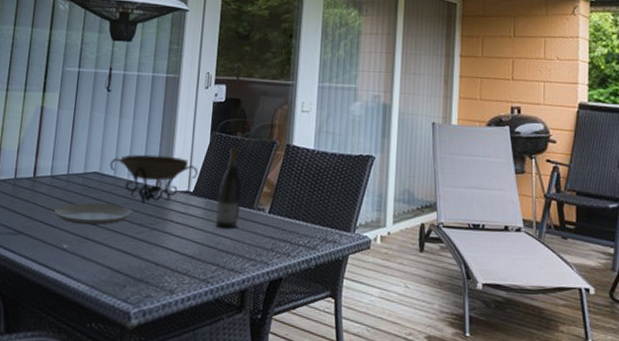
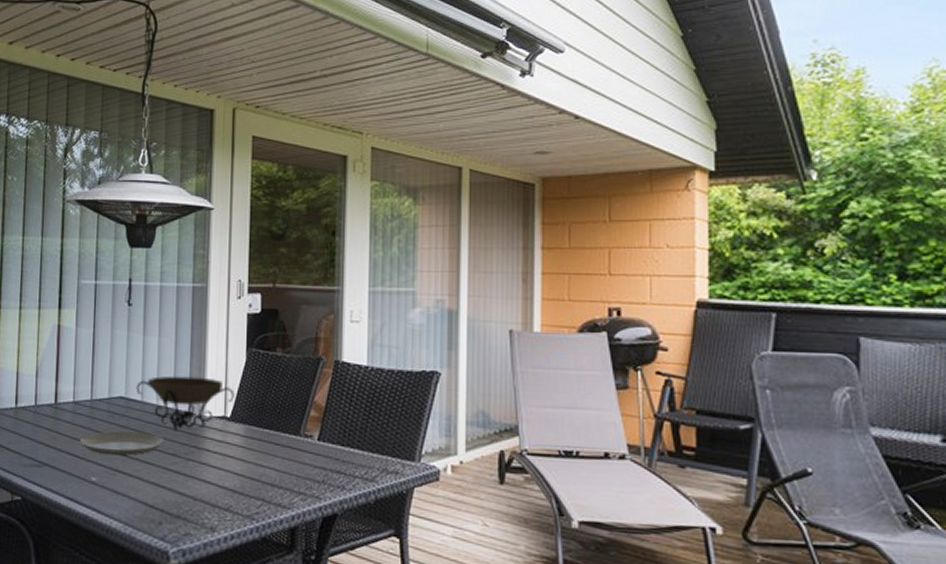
wine bottle: present [215,146,242,229] -> none [257,364,286,459]

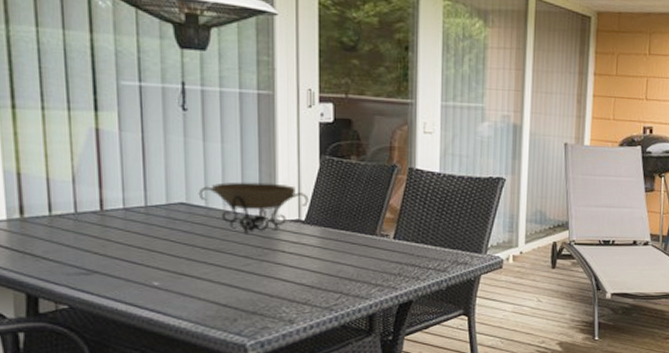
plate: present [80,431,165,456] -> none [136,236,235,260]

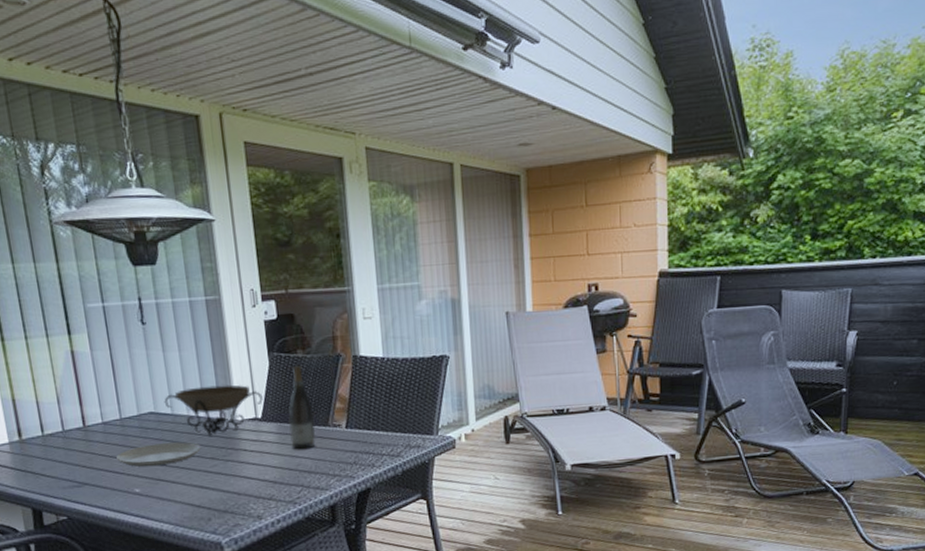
plate: none [136,236,235,260] -> present [116,442,202,467]
wine bottle: none [334,171,362,257] -> present [287,365,316,450]

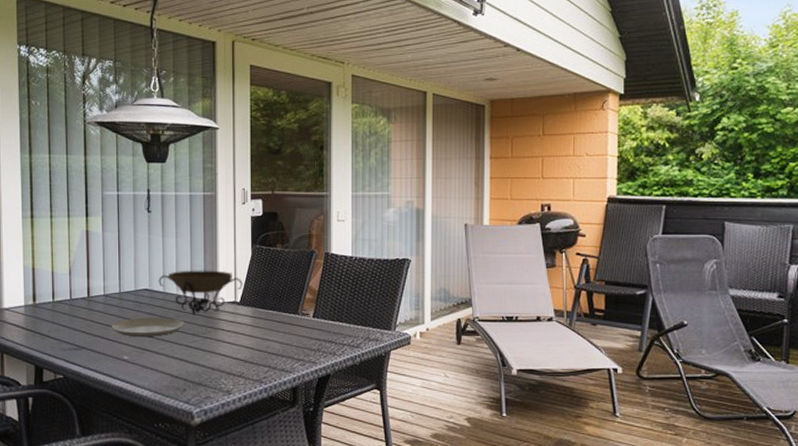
wine bottle: present [287,365,316,450] -> none [263,257,286,334]

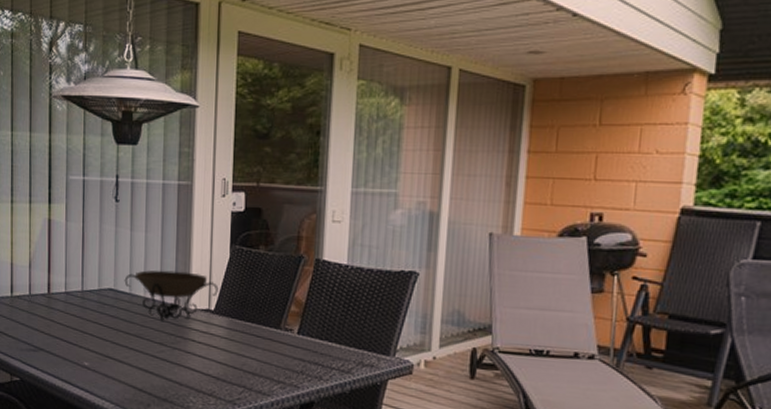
plate: present [112,317,185,337] -> none [73,320,152,343]

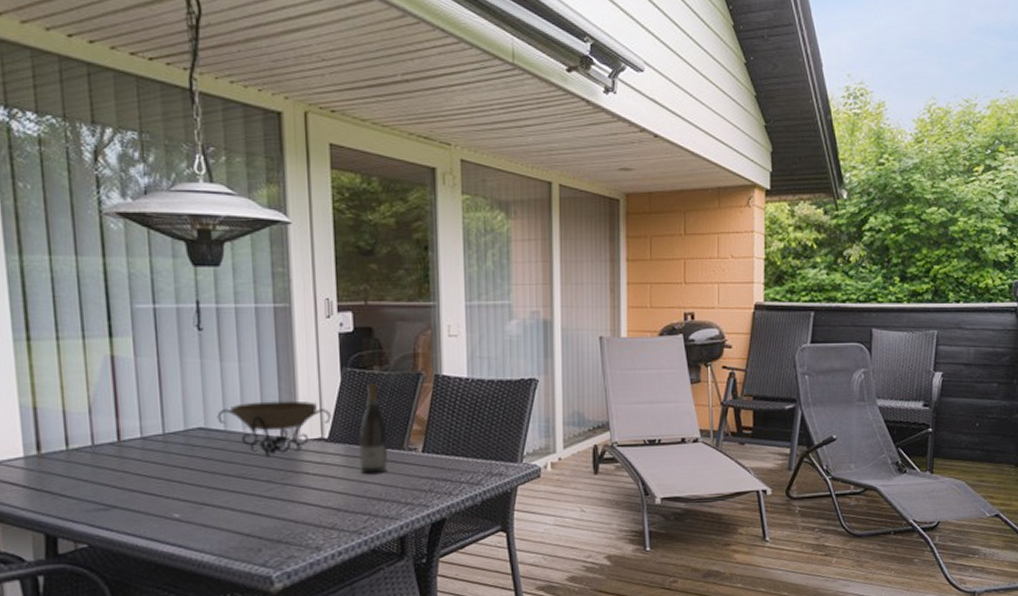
wine bottle: none [239,261,267,350] -> present [358,382,389,475]

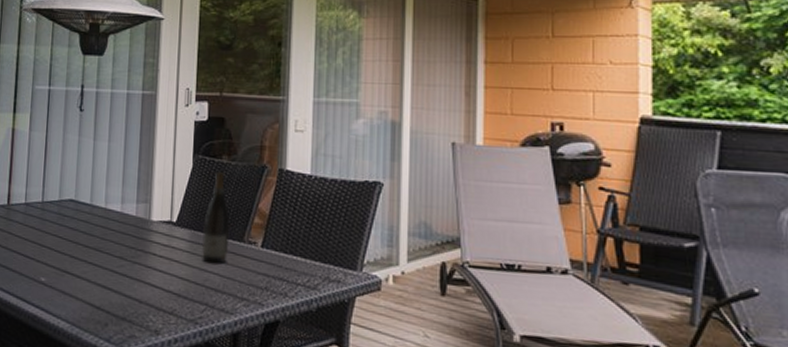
decorative bowl: present [216,400,331,457] -> none [85,180,181,234]

